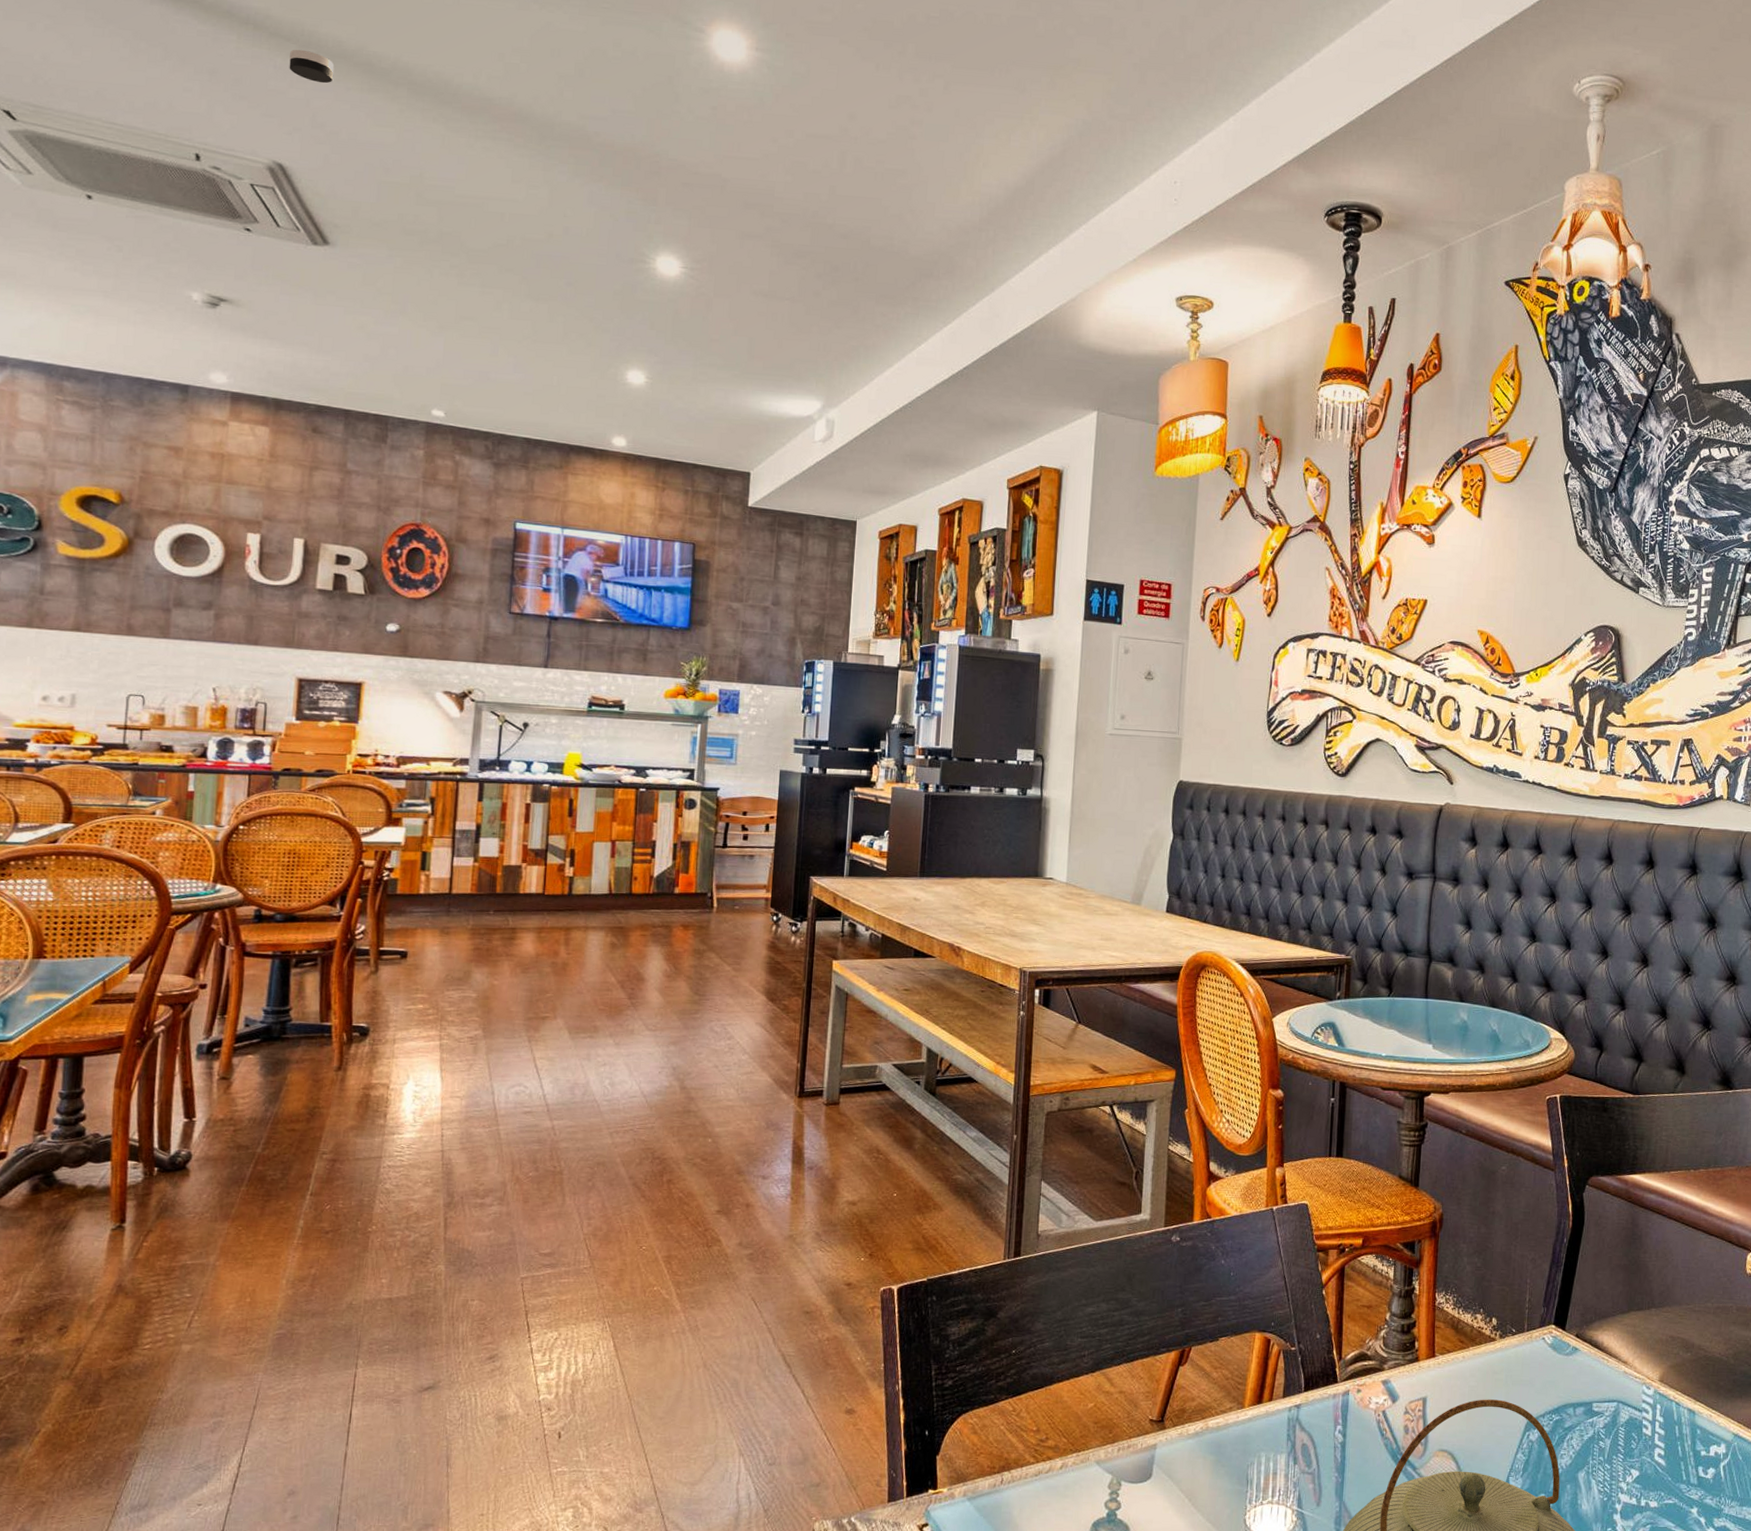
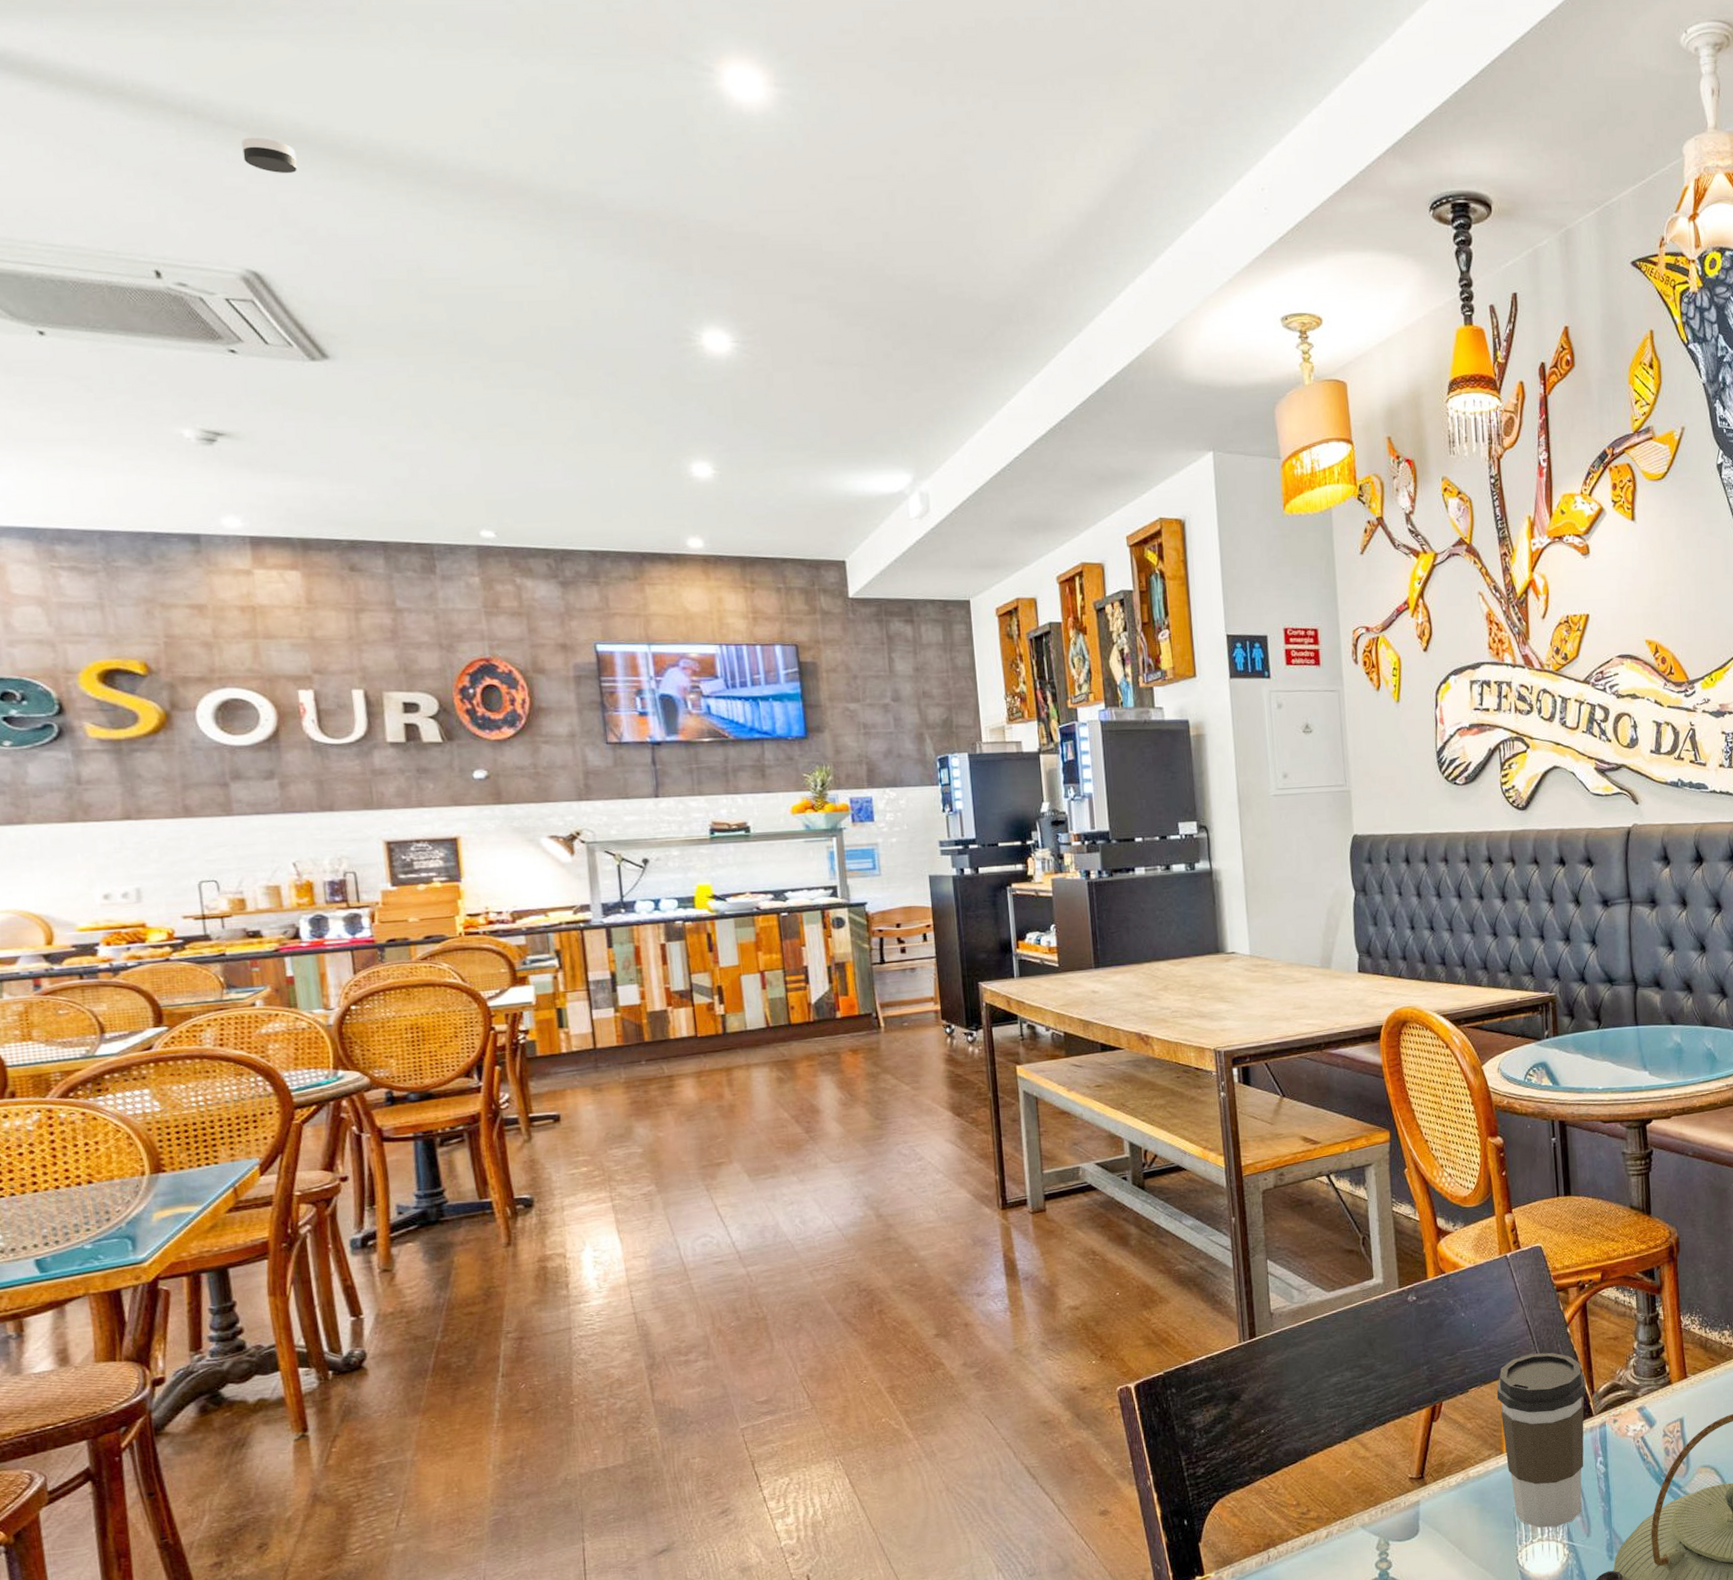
coffee cup: none [1245,1311,1335,1491] -> present [1496,1352,1586,1528]

